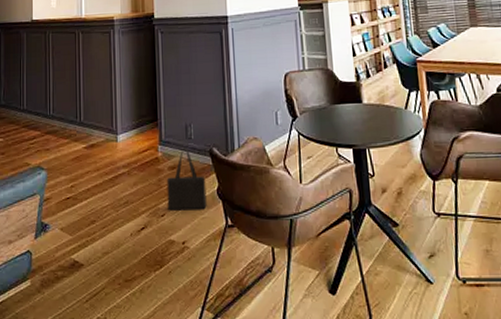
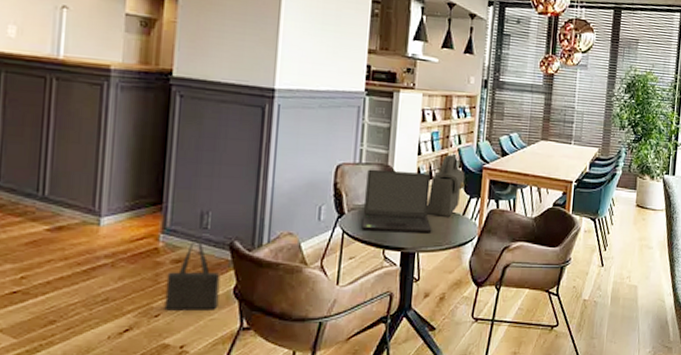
laptop: none [311,72,378,131] -> present [361,169,432,233]
handbag: none [369,50,402,113] -> present [426,153,465,218]

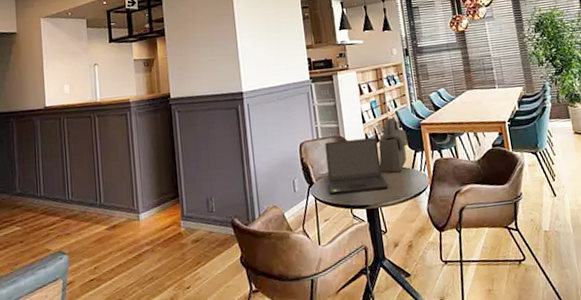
tote bag: present [164,238,221,311] -> none [190,221,231,283]

